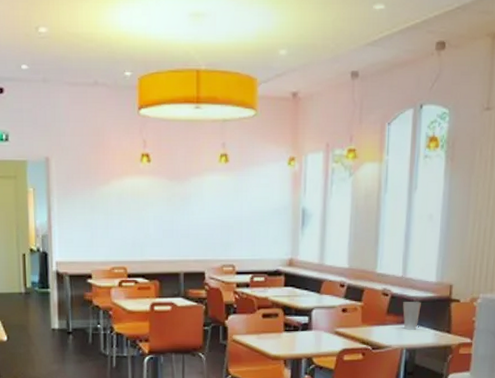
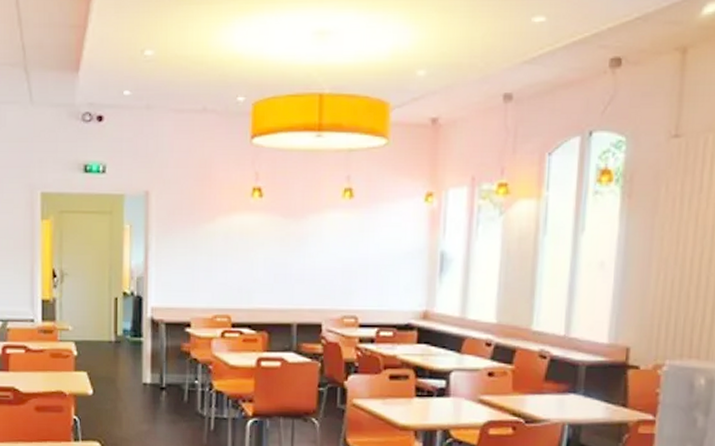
cup: present [403,302,421,330] -> none [565,366,589,401]

